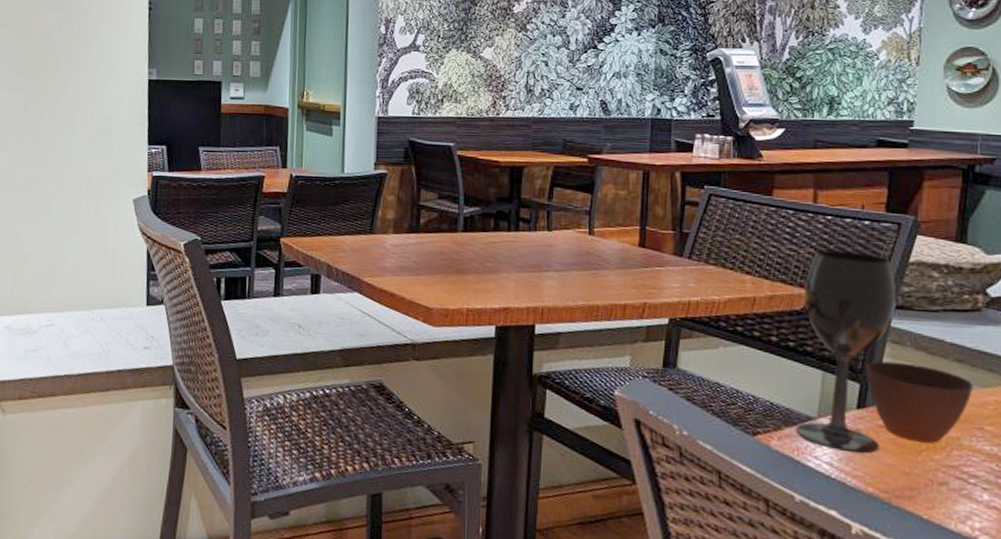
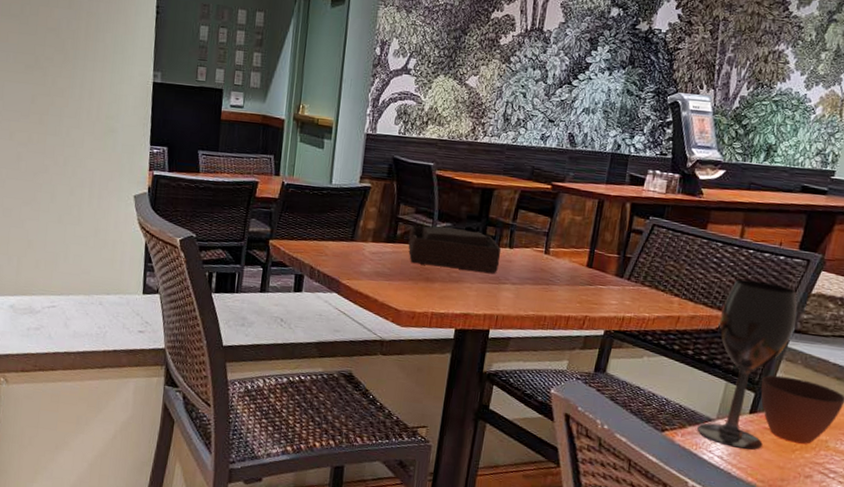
napkin holder: none [433,211,539,261] -> present [408,225,501,274]

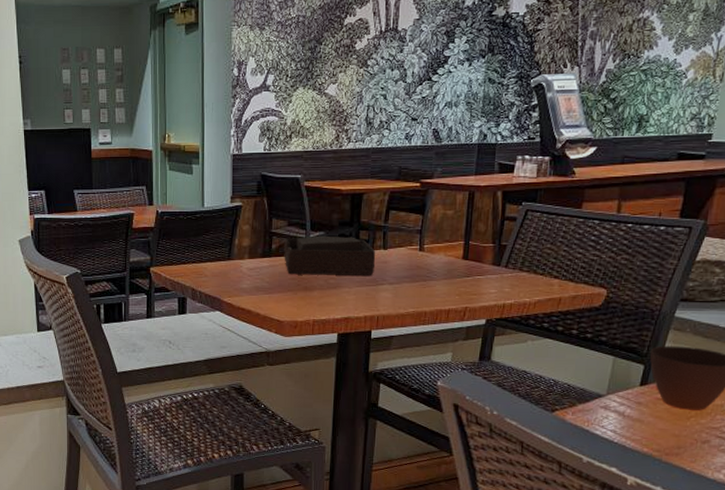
wine glass: present [697,278,797,450] -> none [588,253,682,421]

